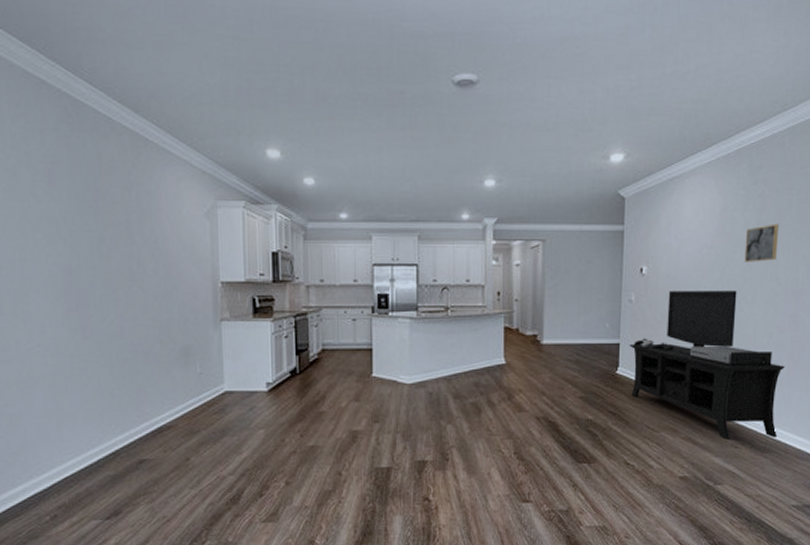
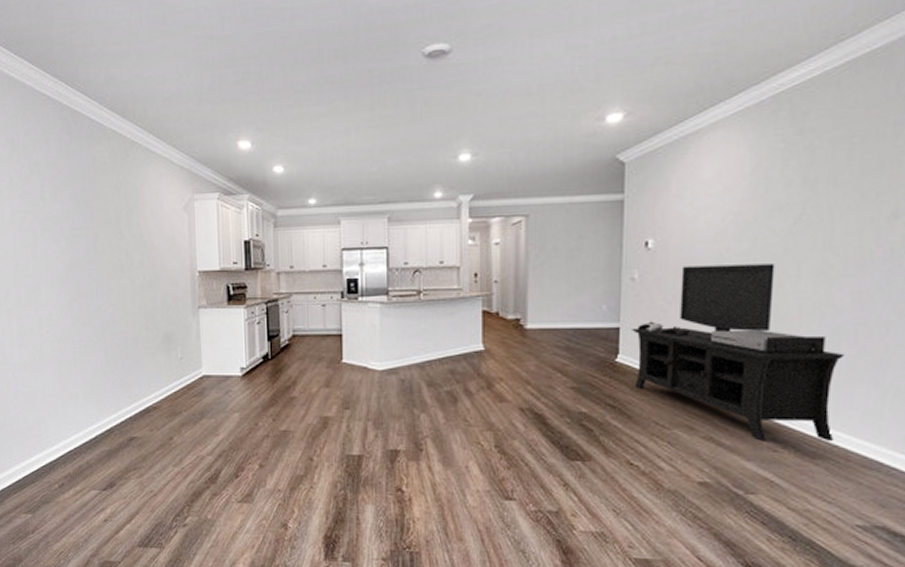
wall art: present [744,223,780,262] -> none [784,180,835,229]

